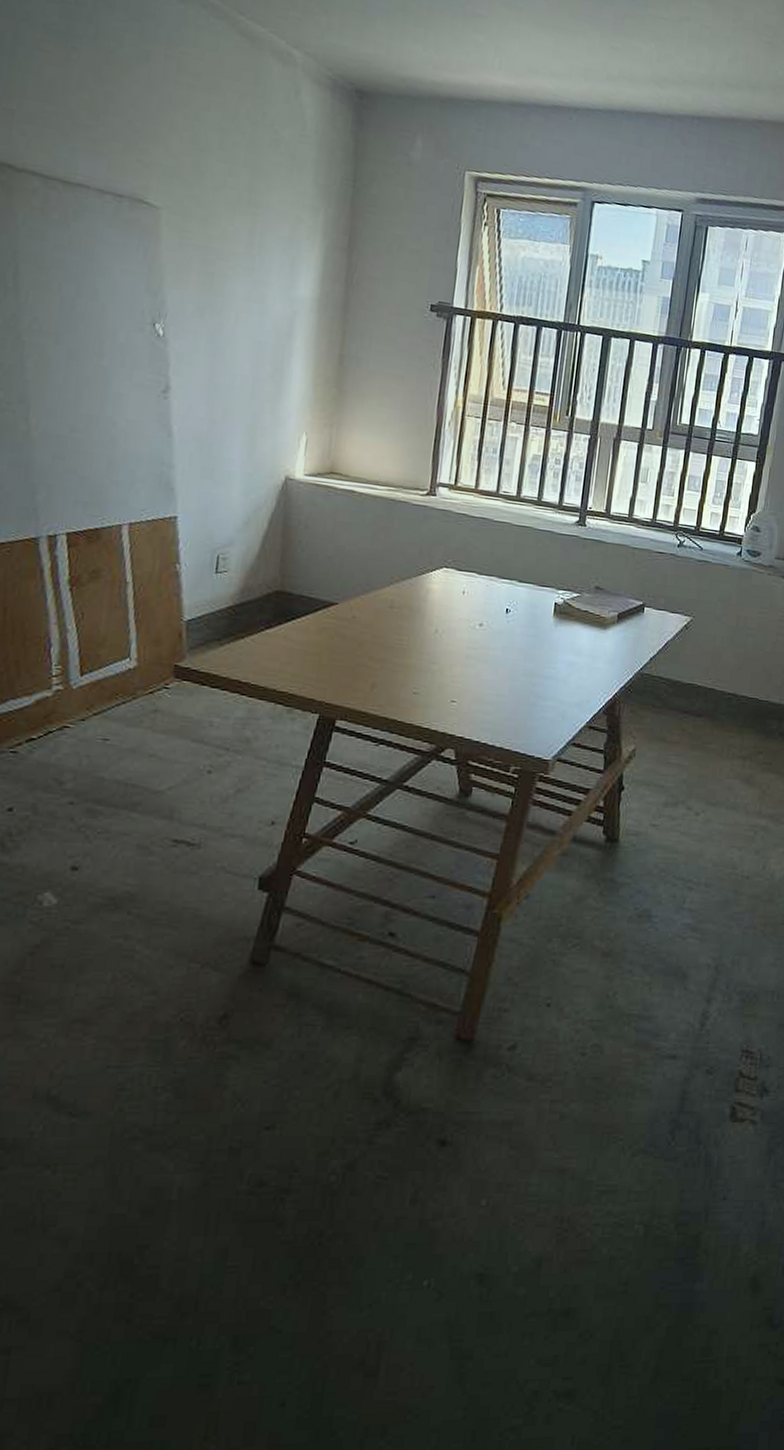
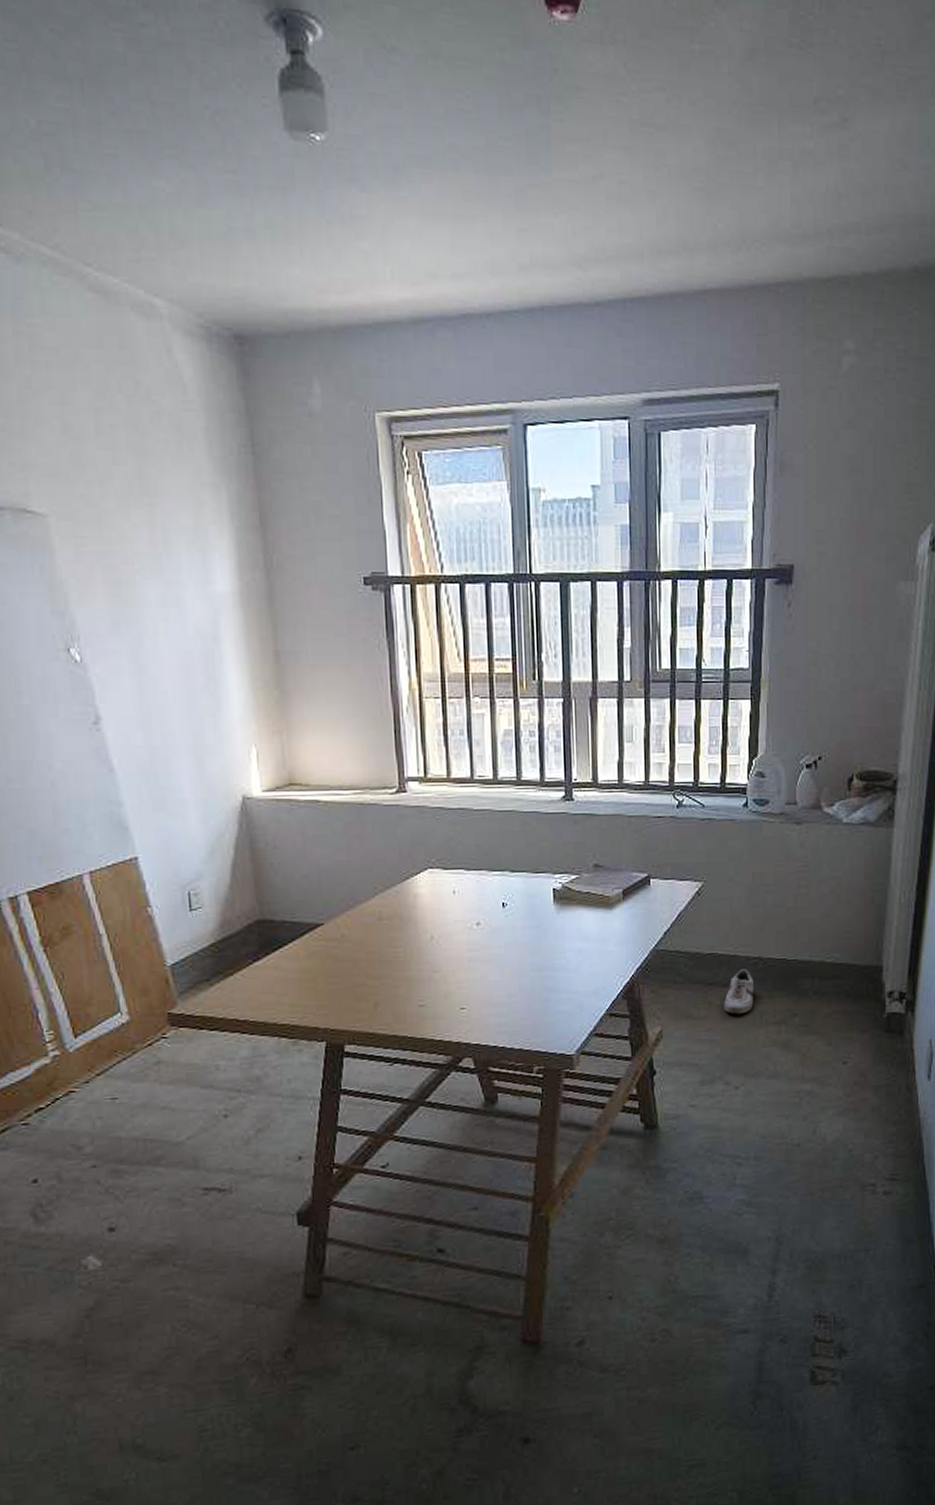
sneaker: none [695,702,726,745] -> present [724,969,754,1015]

